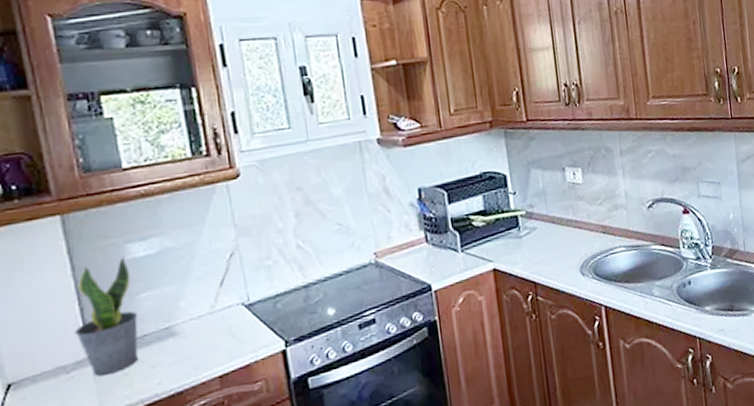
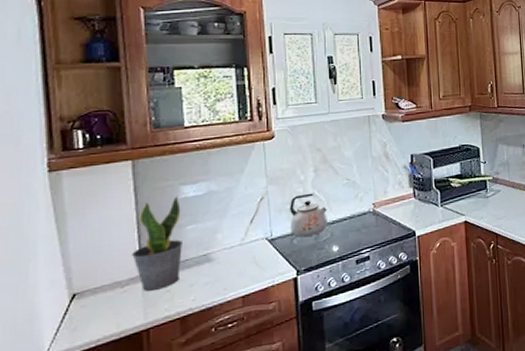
kettle: none [268,244,319,300] -> present [290,193,327,237]

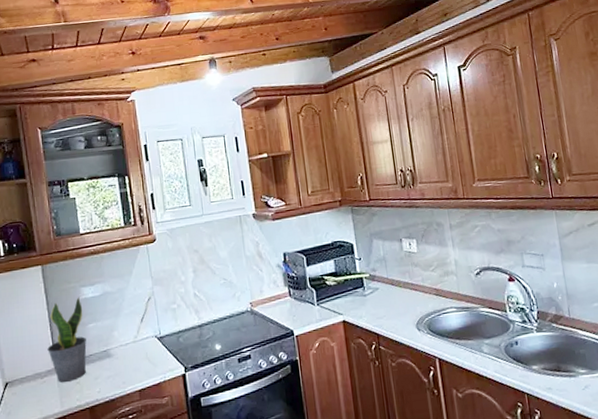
kettle: present [290,193,327,237] -> none [174,293,209,335]

